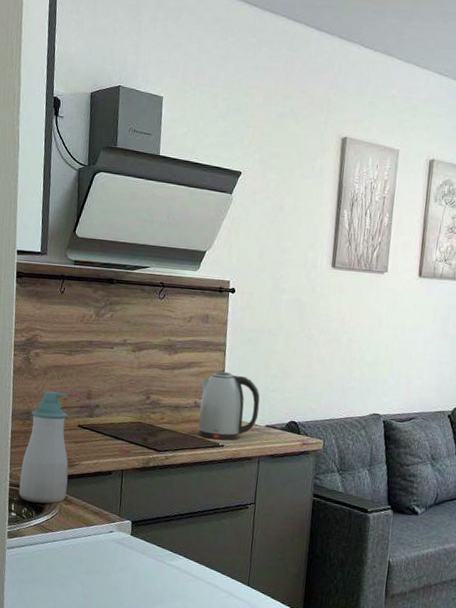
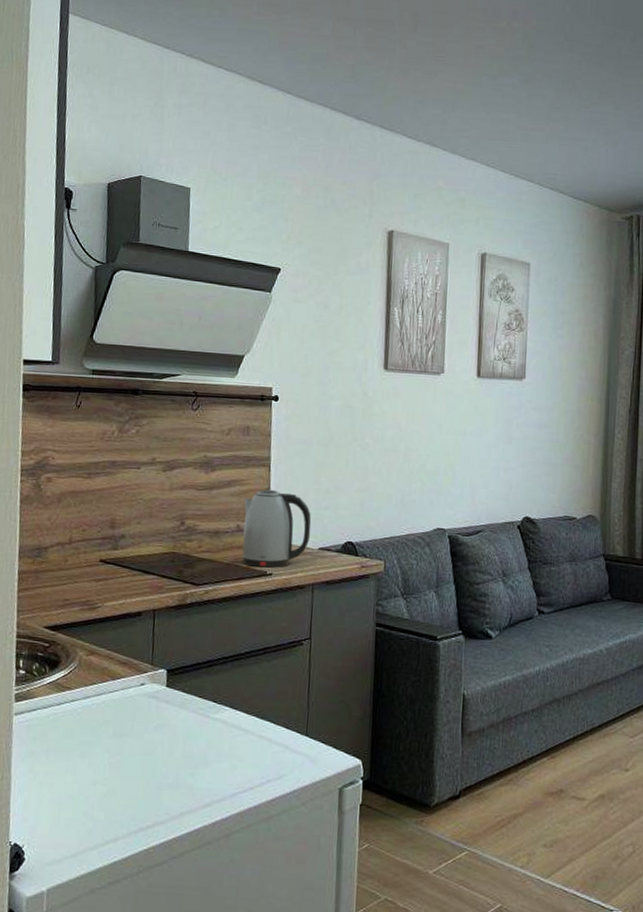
soap bottle: present [19,391,70,504] -> none [28,521,90,657]

